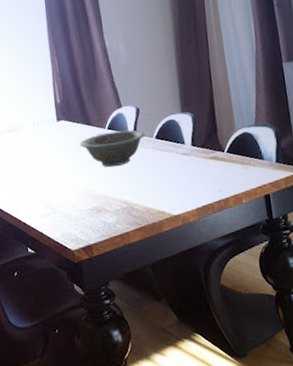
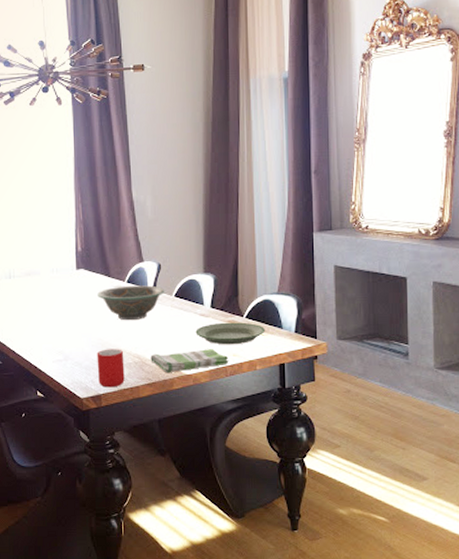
cup: none [84,196,114,237] -> present [97,349,125,388]
dish towel: none [137,187,214,216] -> present [150,349,228,373]
plate: none [179,157,248,182] -> present [195,322,266,345]

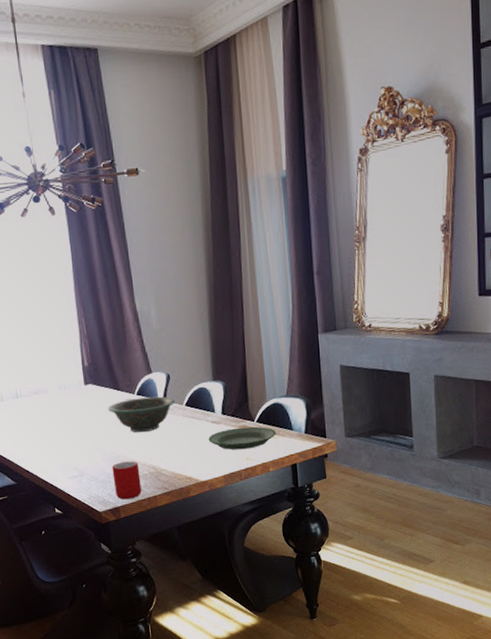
dish towel: present [150,349,228,373] -> none [165,454,242,482]

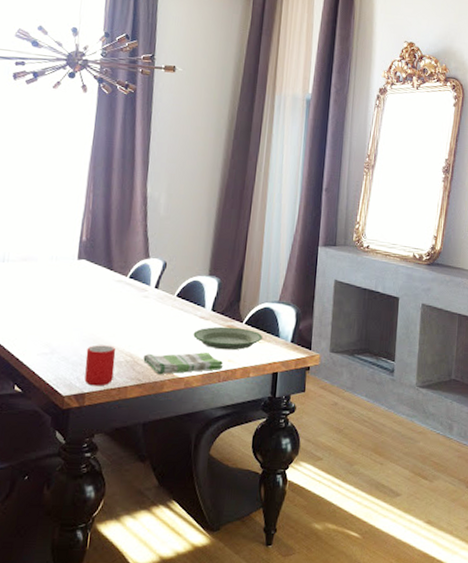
decorative bowl: present [108,396,176,432] -> none [96,281,168,317]
dish towel: none [165,454,242,482] -> present [143,352,223,375]

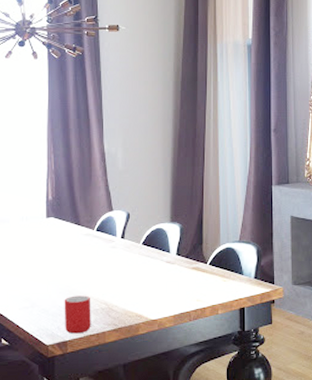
dish towel: present [143,352,223,375] -> none [117,295,192,319]
plate: present [193,326,263,350] -> none [161,269,228,291]

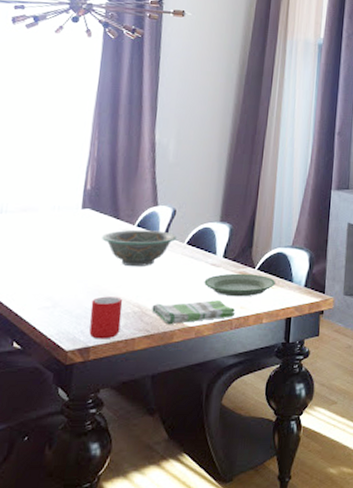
decorative bowl: none [67,233,133,267] -> present [102,229,177,266]
dish towel: none [117,295,192,319] -> present [152,300,235,325]
plate: none [161,269,228,291] -> present [204,273,276,297]

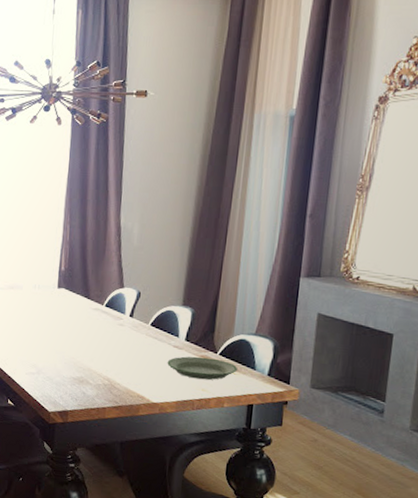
cup: present [89,296,123,339] -> none [67,368,95,406]
decorative bowl: present [102,229,177,266] -> none [75,309,142,344]
dish towel: present [152,300,235,325] -> none [120,378,197,399]

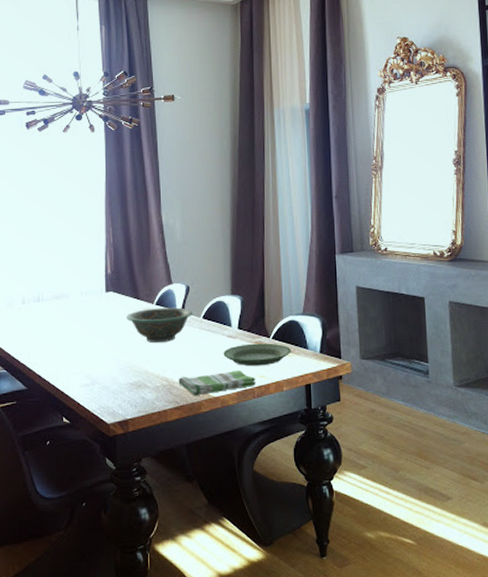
decorative bowl: none [75,309,142,344] -> present [126,307,194,342]
dish towel: none [120,378,197,399] -> present [178,370,255,396]

